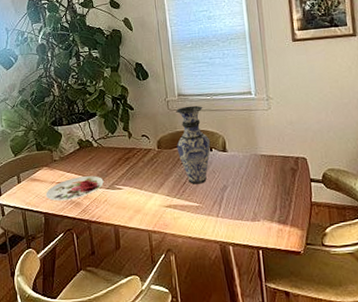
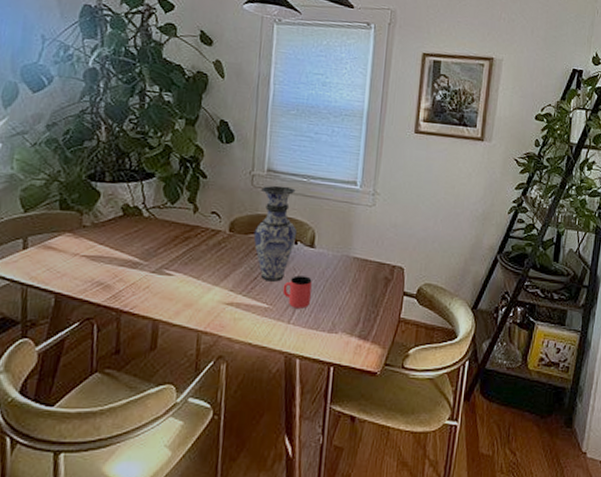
plate: present [45,176,104,201] -> none [62,252,149,281]
cup: none [207,176,232,204] -> present [283,275,312,309]

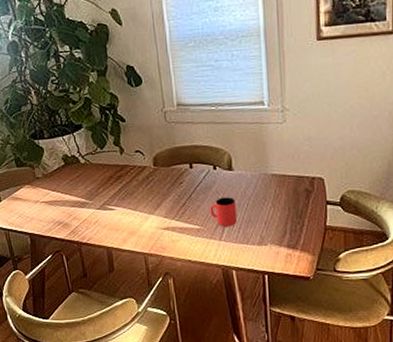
vase: present [253,185,298,282] -> none [175,117,215,206]

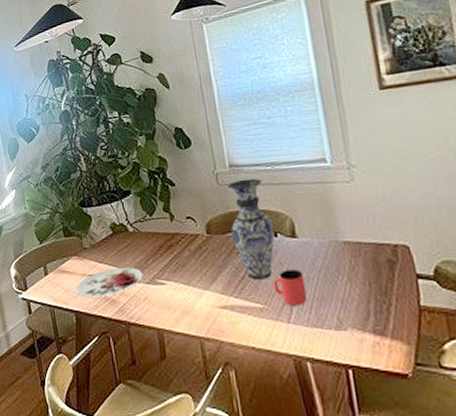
plate: none [29,195,94,222] -> present [76,267,143,298]
vase: none [175,117,215,206] -> present [228,178,275,280]

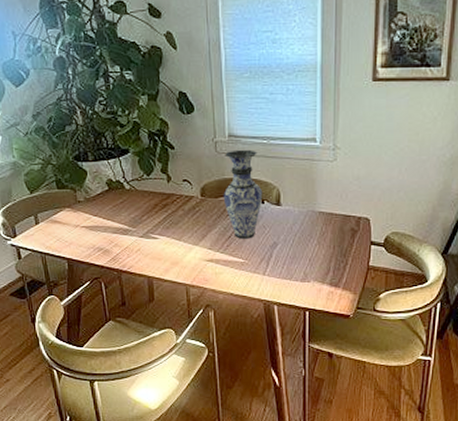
plate: present [76,267,143,298] -> none [68,222,137,247]
cup: present [273,269,307,306] -> none [255,232,281,261]

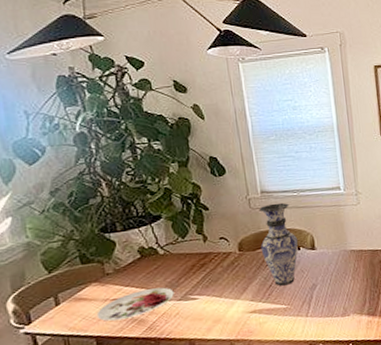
plate: none [68,222,137,247] -> present [96,287,174,322]

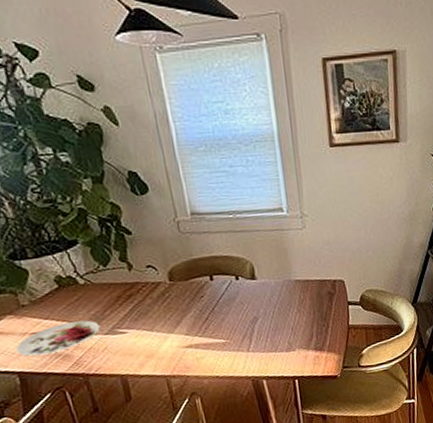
vase: present [259,202,298,286] -> none [190,226,236,319]

